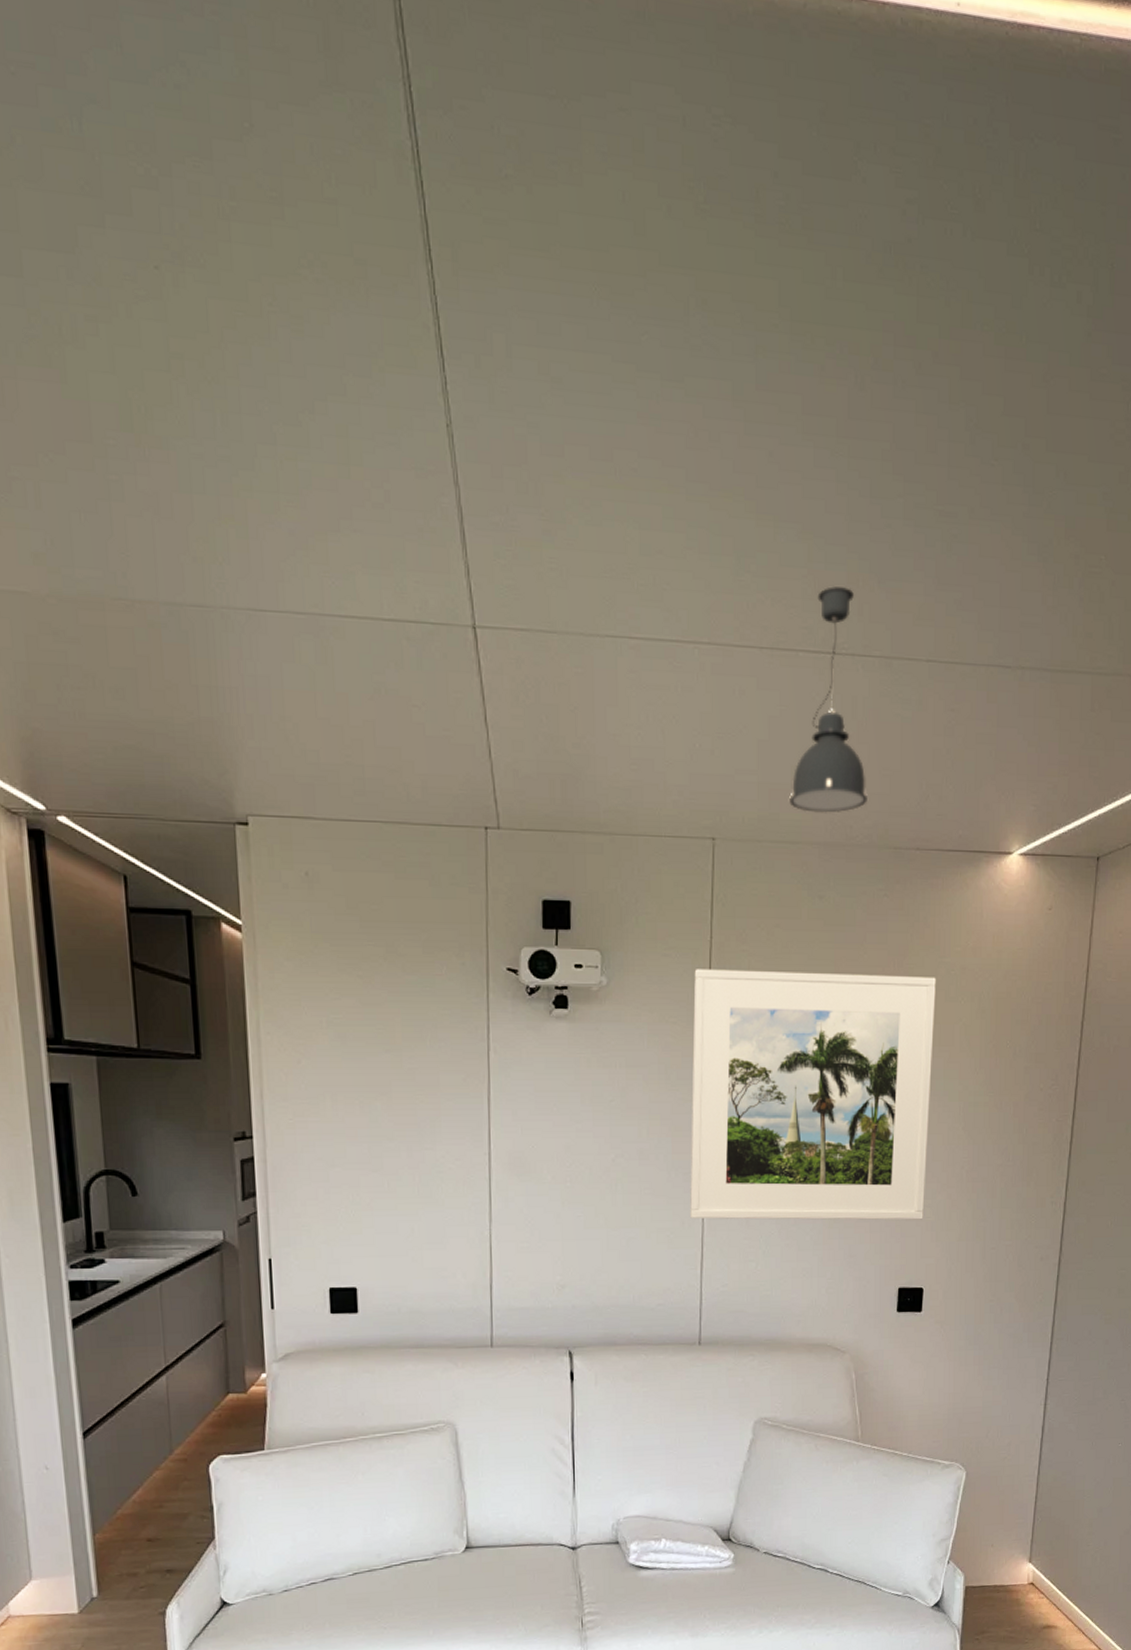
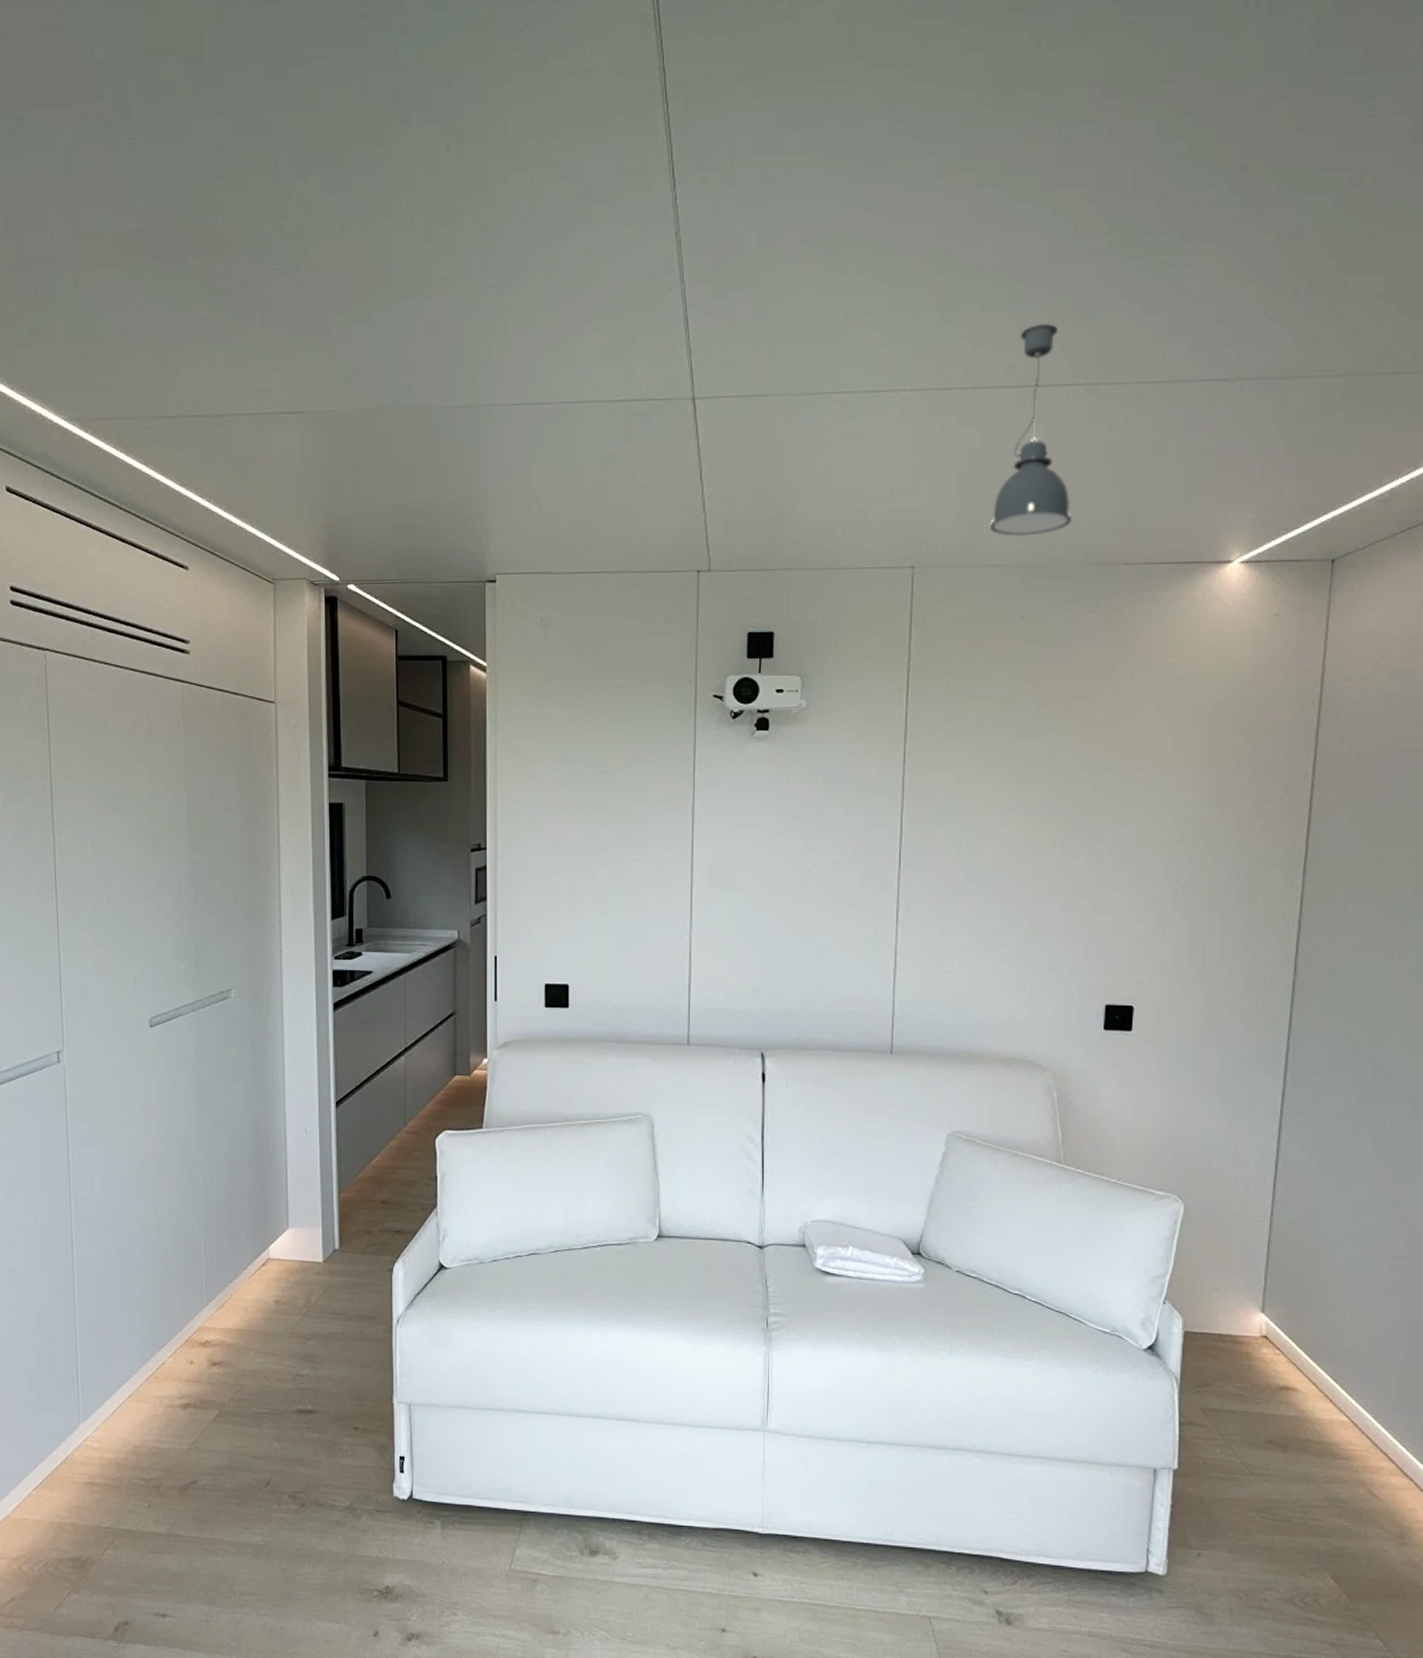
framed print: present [690,969,936,1220] -> none [884,688,1147,935]

